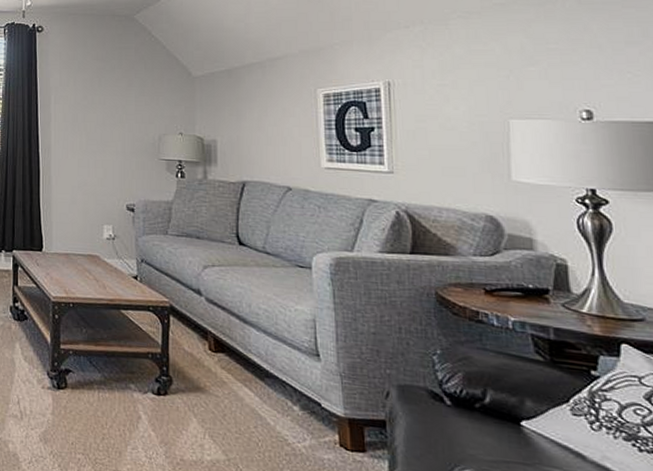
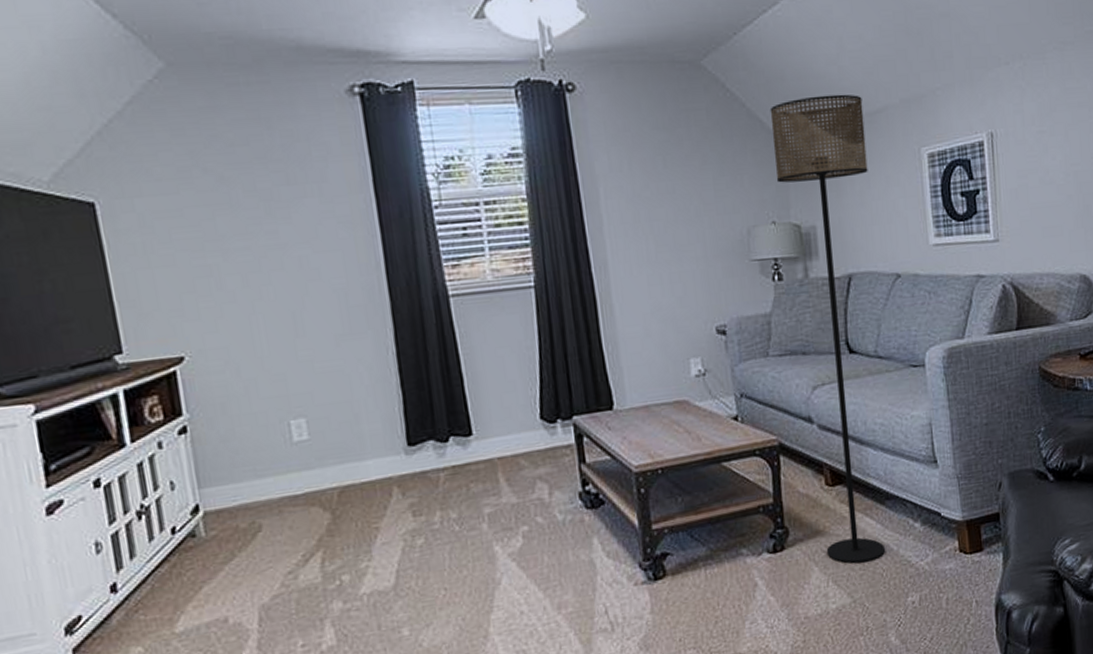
floor lamp: none [185,44,266,428] -> present [770,94,885,564]

